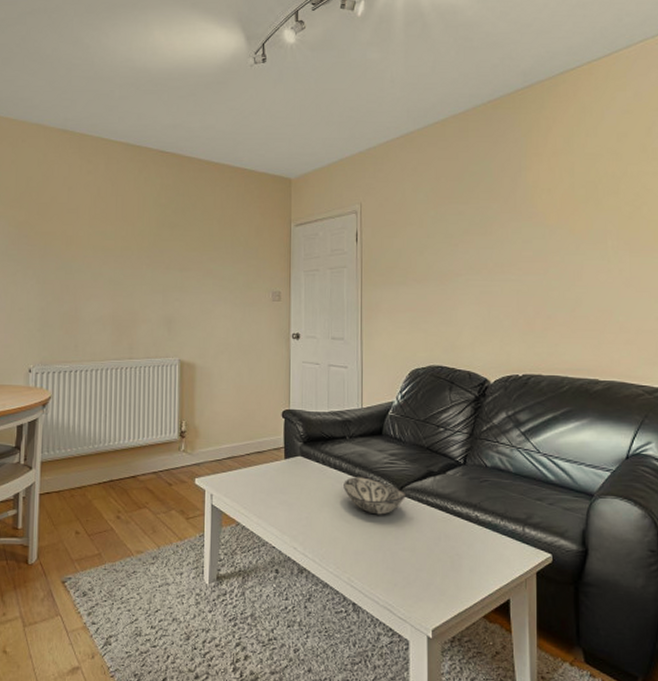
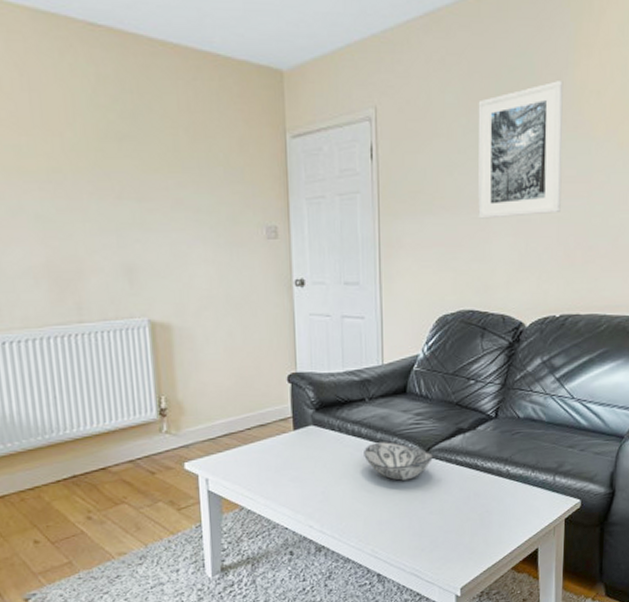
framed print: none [444,182,519,290] -> present [477,81,563,219]

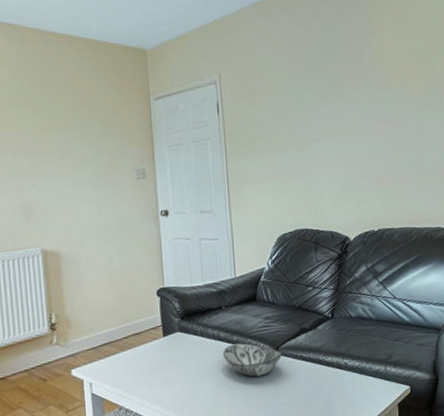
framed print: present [477,81,563,219] -> none [299,48,371,156]

